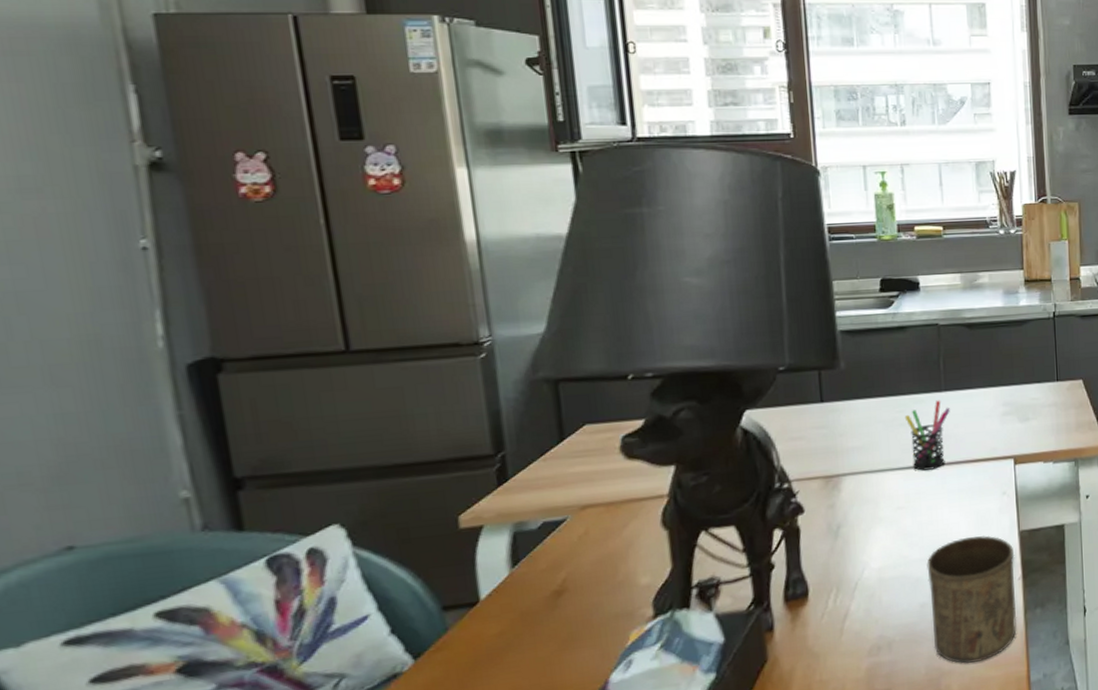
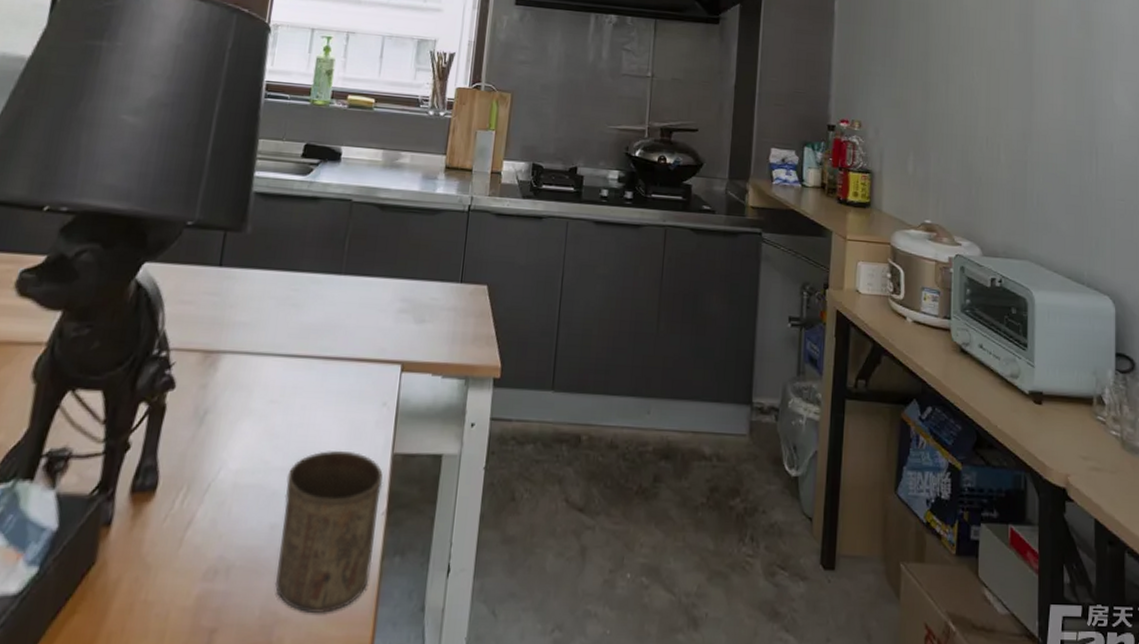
pen holder: present [904,400,950,471] -> none [296,283,346,362]

